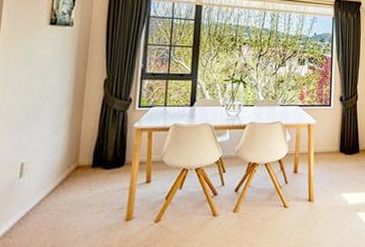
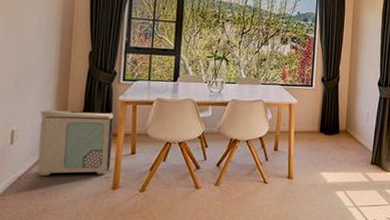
air purifier: none [46,140,129,210] -> present [37,109,114,176]

